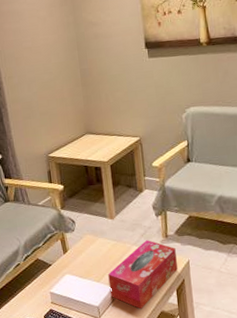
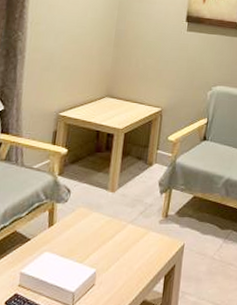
tissue box: present [108,240,178,309] -> none [91,219,173,297]

